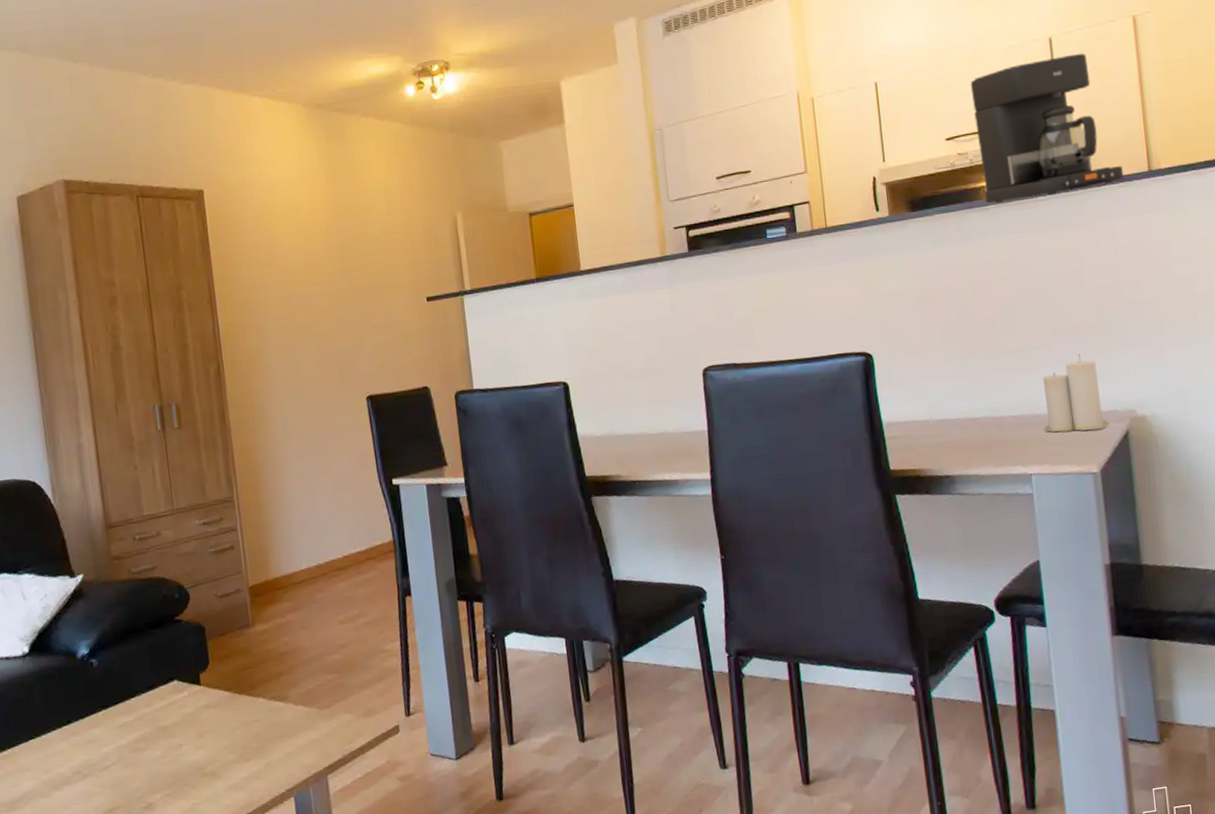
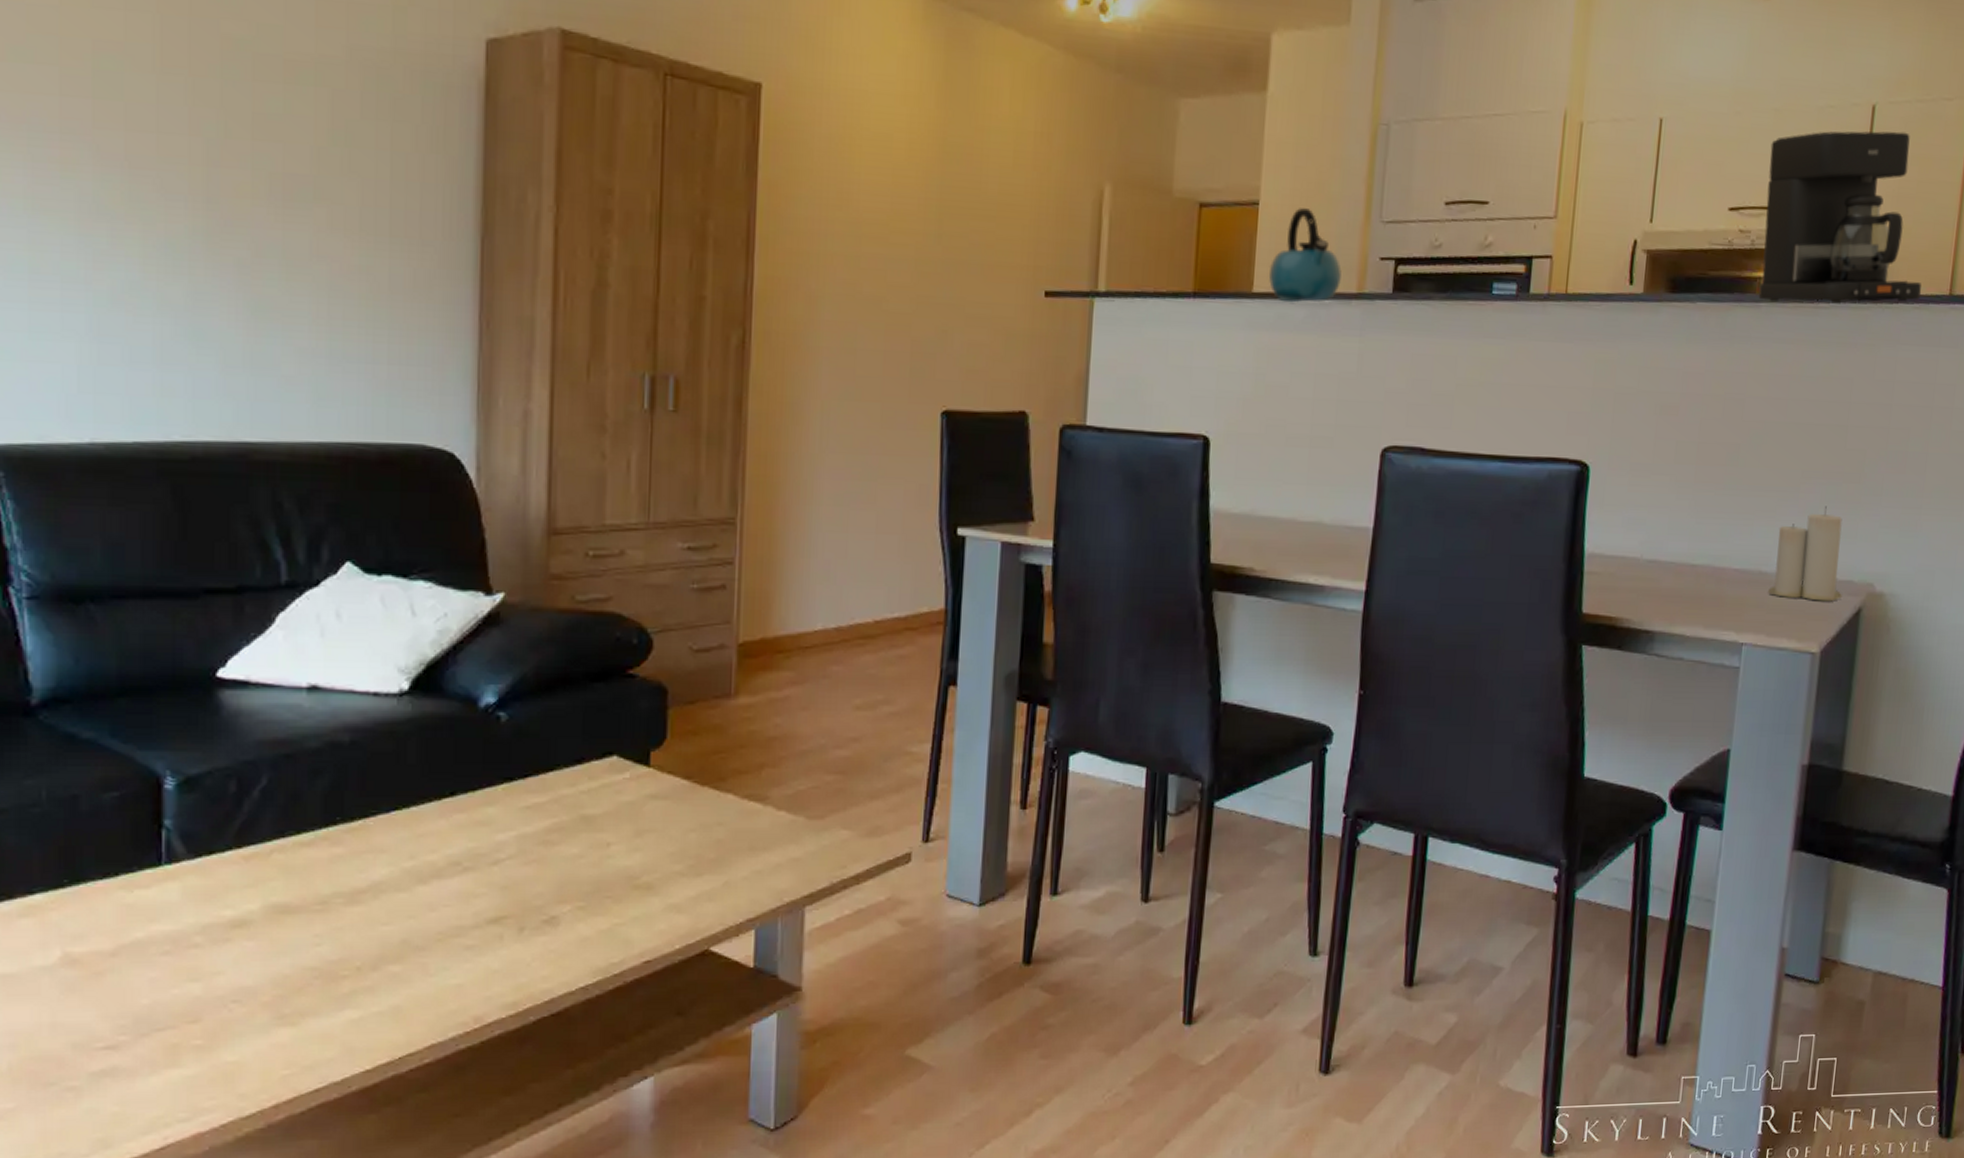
kettle: none [590,202,647,273] -> present [1268,208,1342,302]

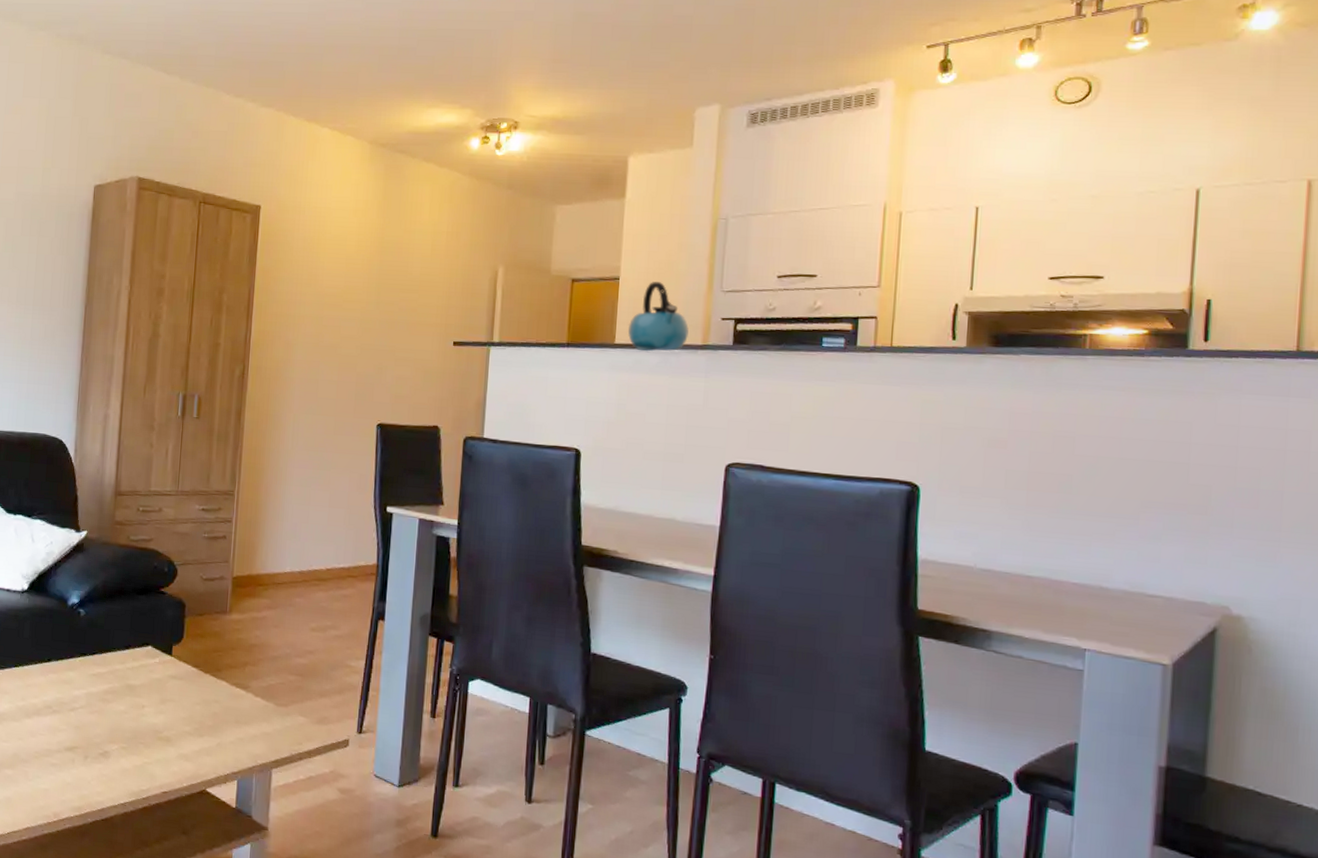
coffee maker: present [1758,131,1922,304] -> none [1084,210,1264,358]
candle: present [1768,506,1843,602] -> none [1111,533,1194,620]

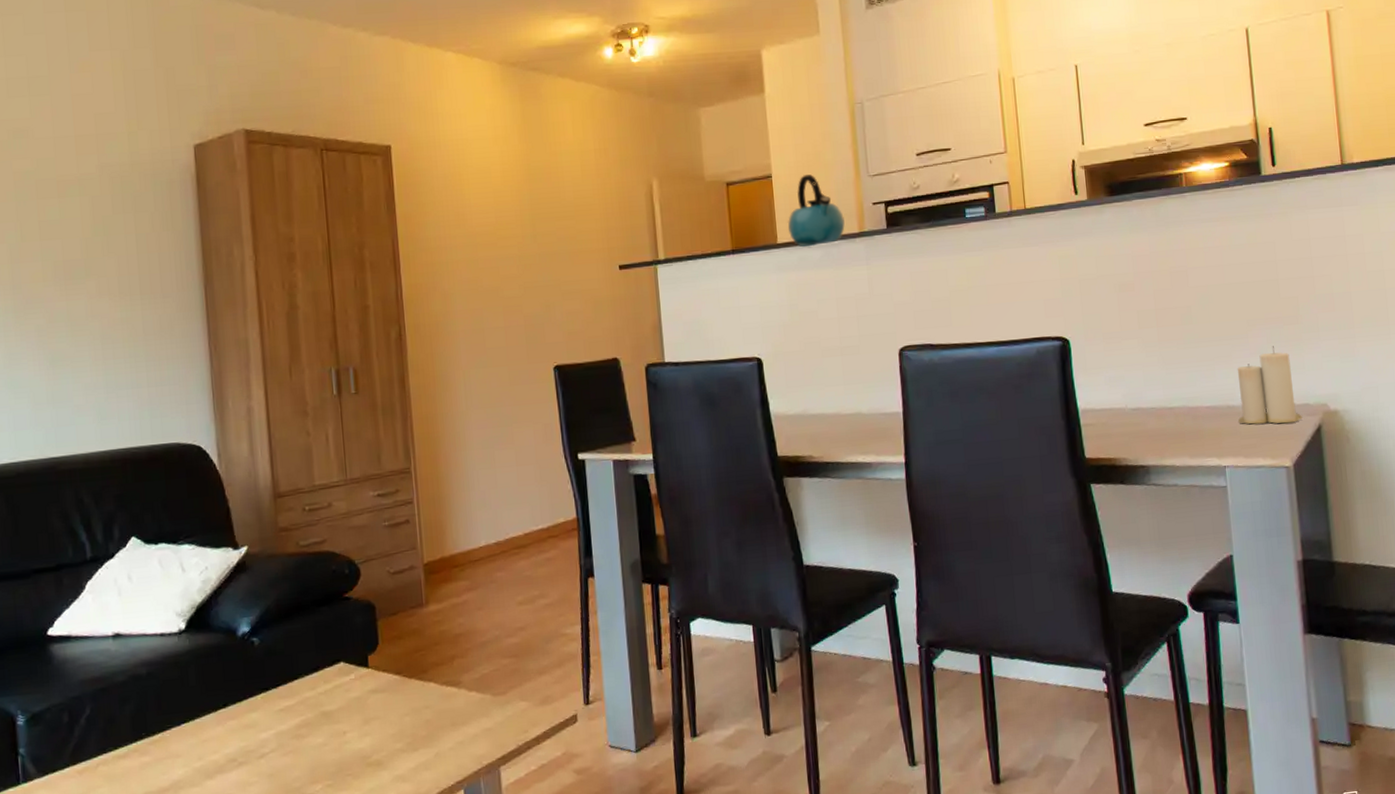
candle: none [1111,533,1194,620] -> present [1237,346,1302,425]

